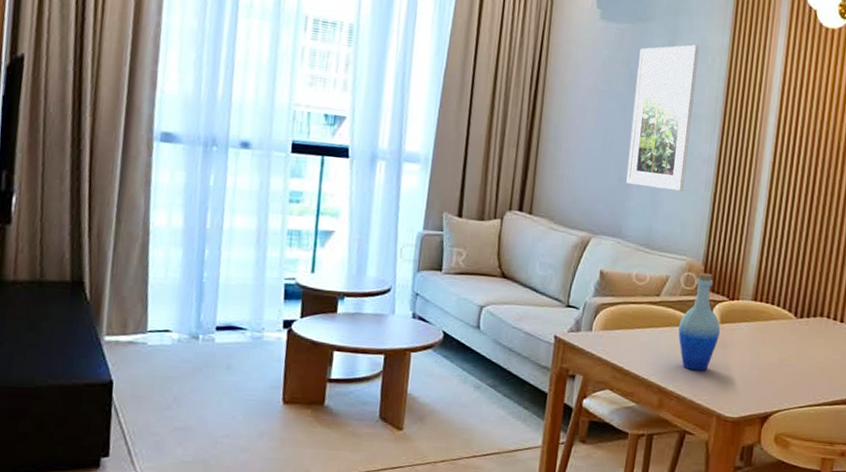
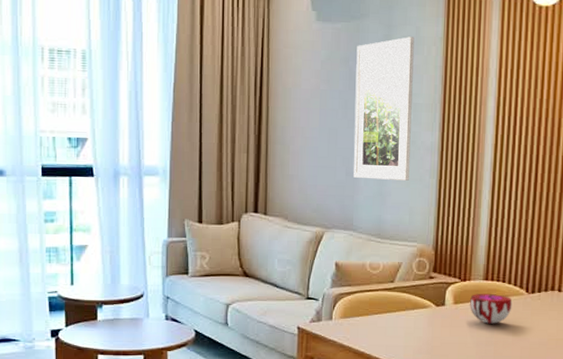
bottle: present [678,272,720,371] -> none [414,257,454,350]
decorative bowl: none [736,314,780,347] -> present [470,294,513,324]

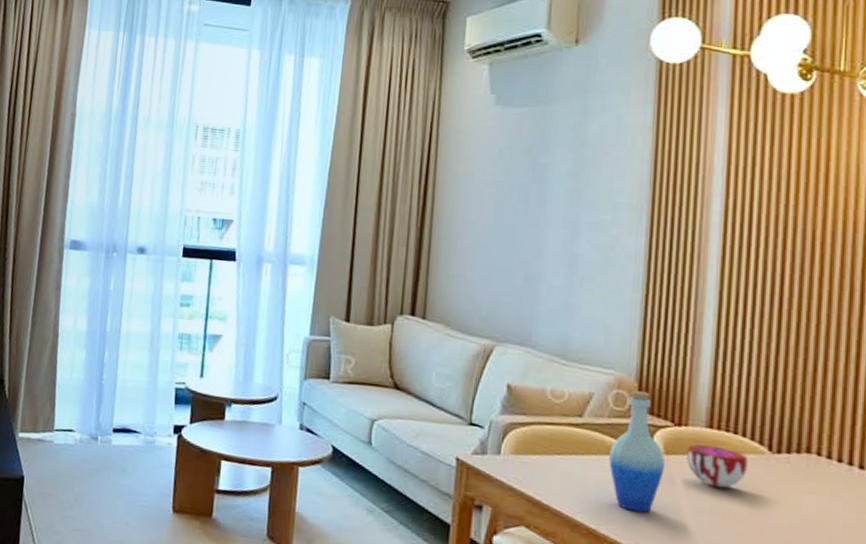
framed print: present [353,36,414,181] -> none [534,125,615,293]
bottle: none [414,257,454,350] -> present [609,390,665,513]

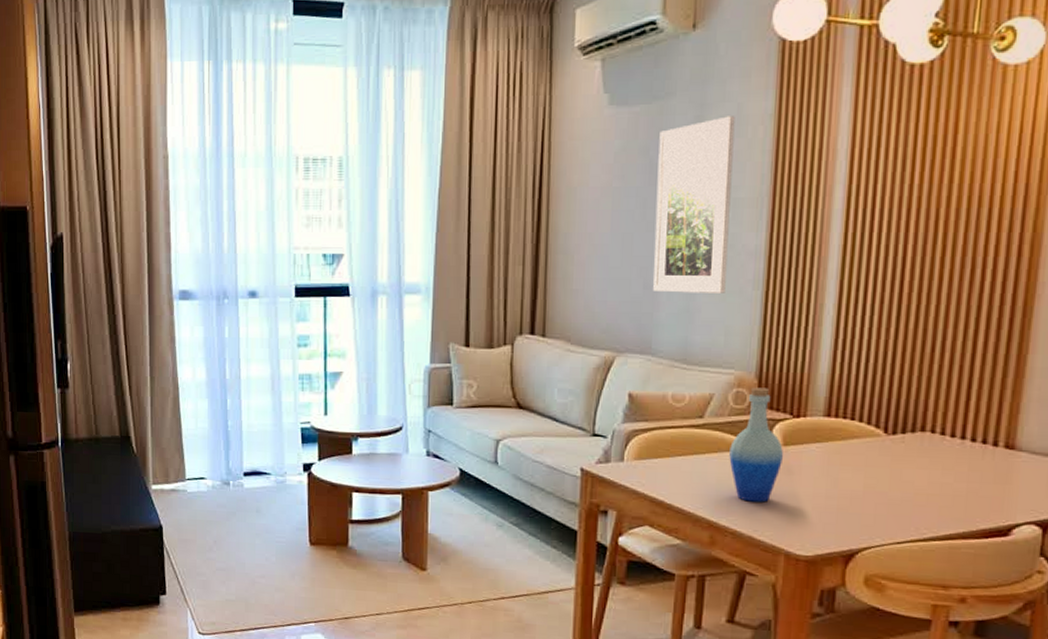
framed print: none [534,125,615,293] -> present [653,116,735,293]
decorative bowl: present [687,444,749,488] -> none [805,434,865,472]

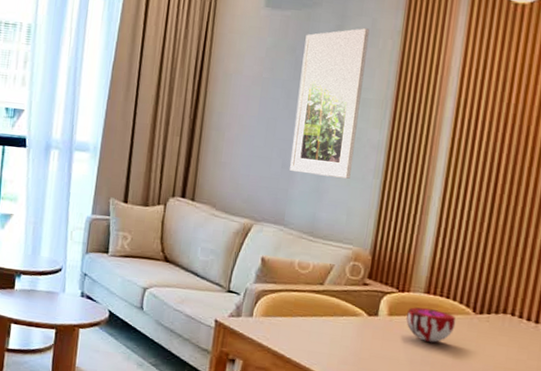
bottle: present [729,387,783,502] -> none [342,262,389,364]
decorative bowl: none [805,434,865,472] -> present [406,307,456,343]

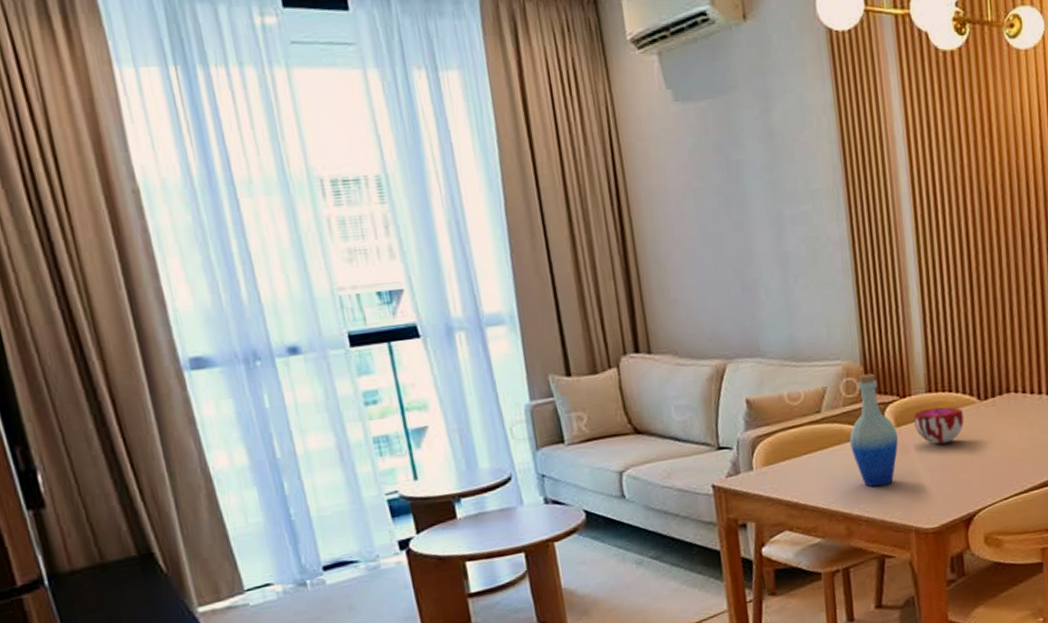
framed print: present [290,28,370,179] -> none [730,107,819,292]
bottle: none [342,262,389,364] -> present [849,373,898,487]

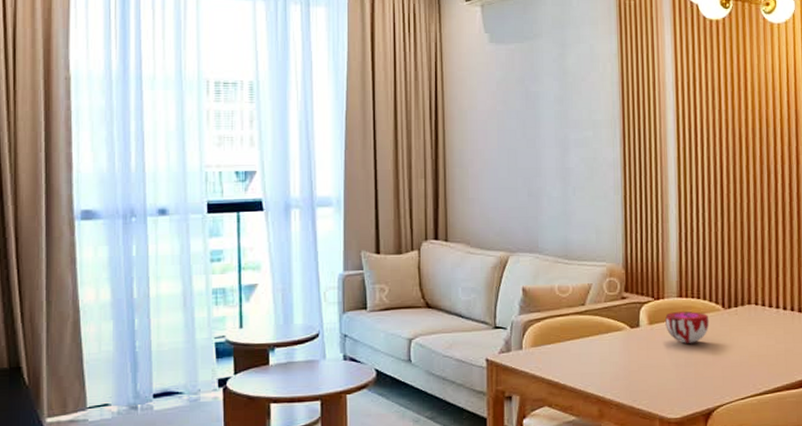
bottle: present [849,373,898,487] -> none [608,276,650,376]

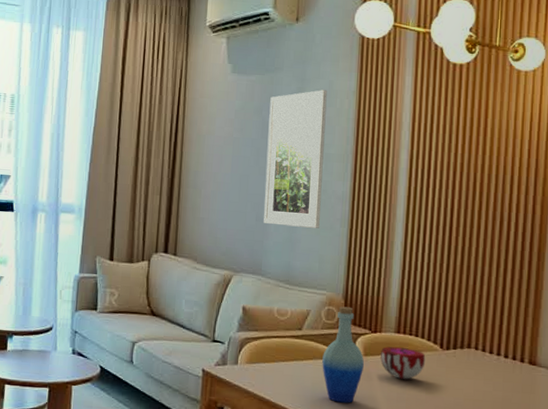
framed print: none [532,54,593,199] -> present [264,90,327,228]
bottle: none [608,276,650,376] -> present [322,306,364,403]

